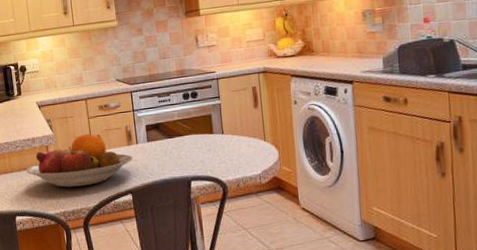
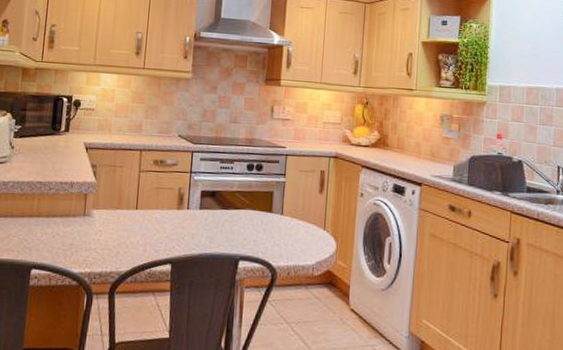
fruit bowl: present [25,133,133,188] -> none [55,188,180,247]

